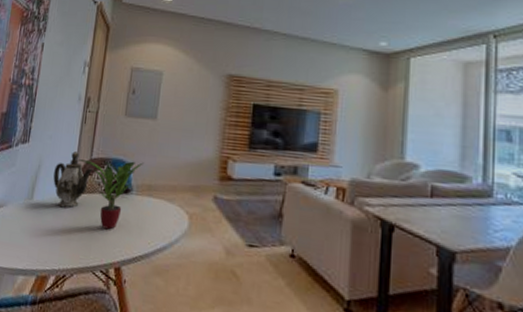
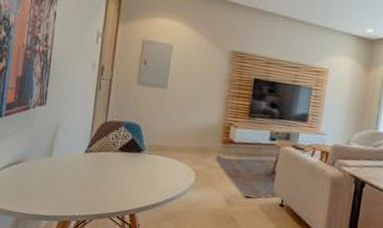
teapot: present [53,151,94,208] -> none [71,115,109,164]
potted plant: present [77,159,144,230] -> none [93,122,155,183]

